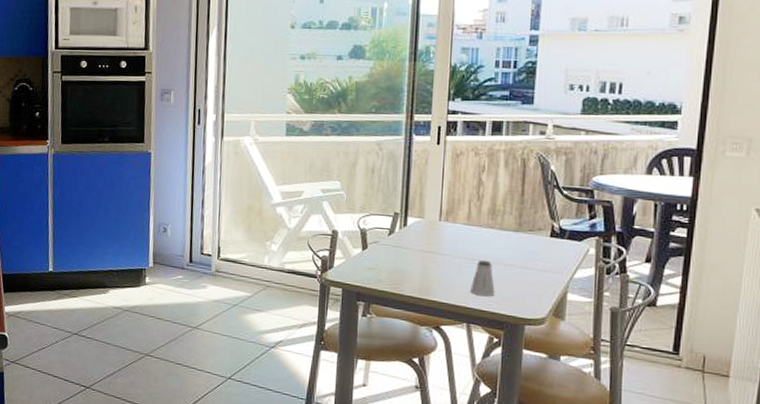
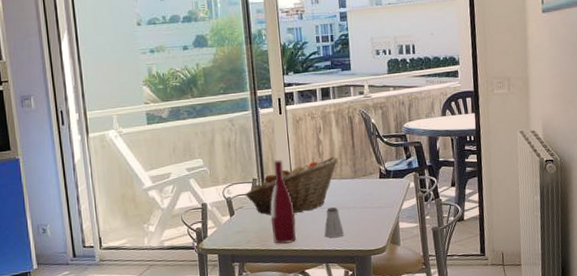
fruit basket: none [382,202,502,260] -> present [245,156,339,216]
wine bottle: none [407,196,438,292] -> present [270,160,296,244]

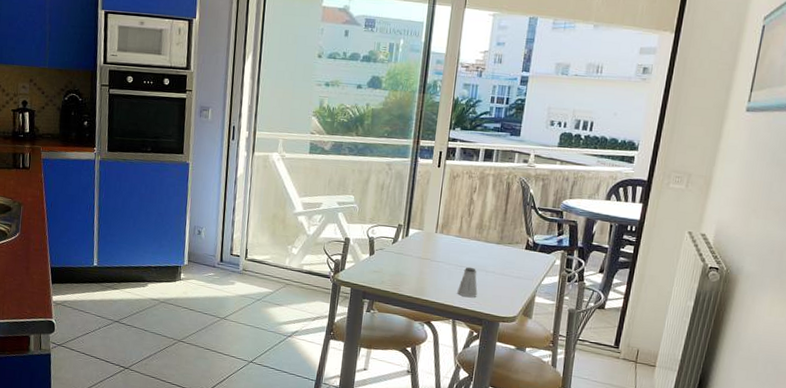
fruit basket: present [245,156,339,216] -> none [388,218,488,266]
wine bottle: present [270,160,296,244] -> none [406,211,433,293]

